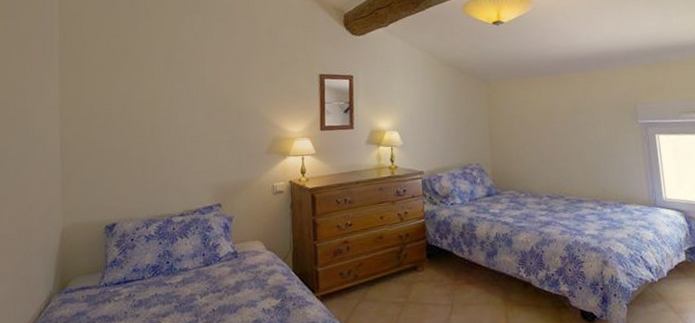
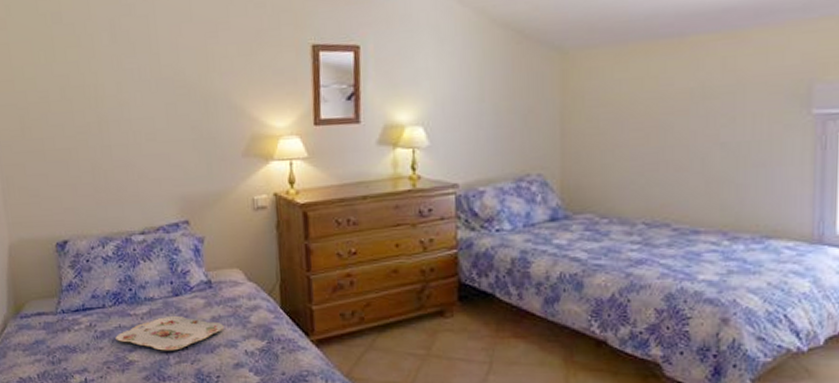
serving tray: none [151,282,246,314] -> present [115,315,225,351]

